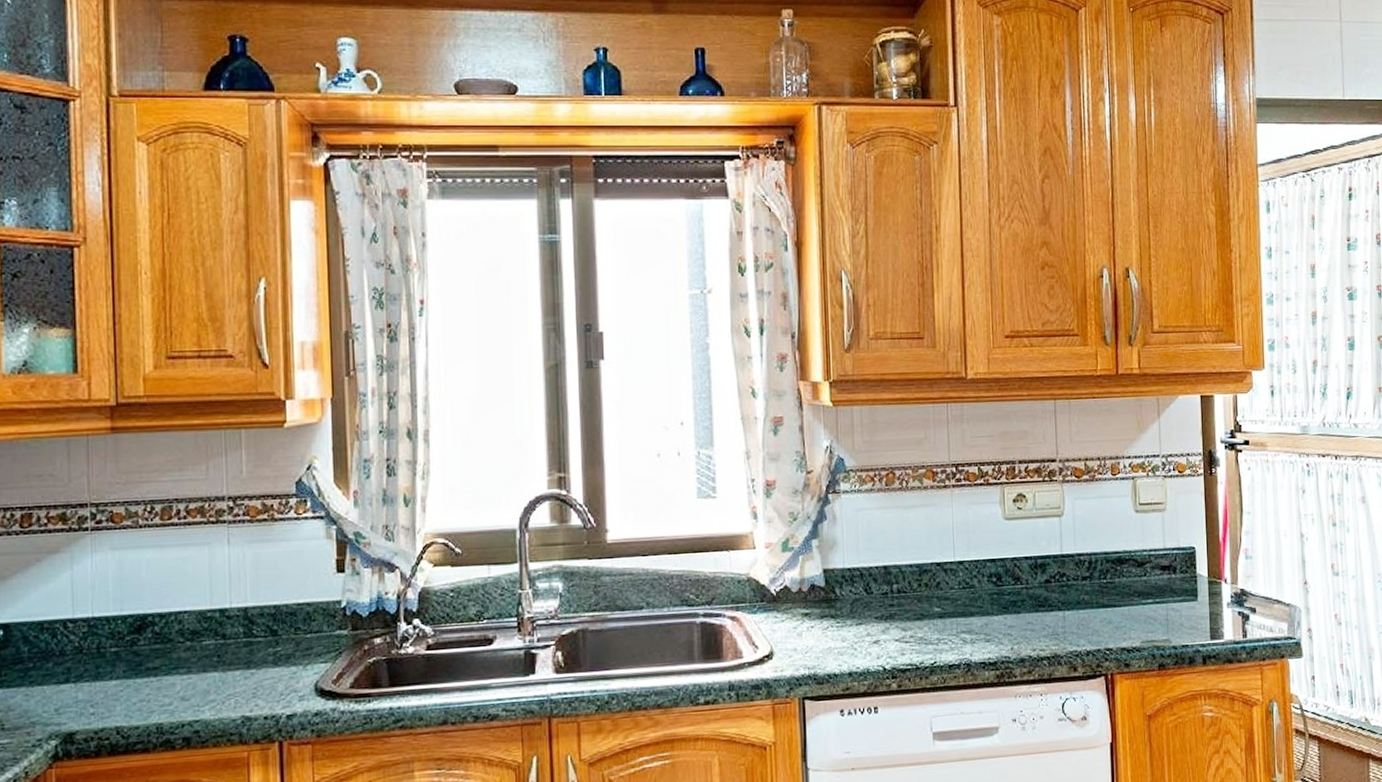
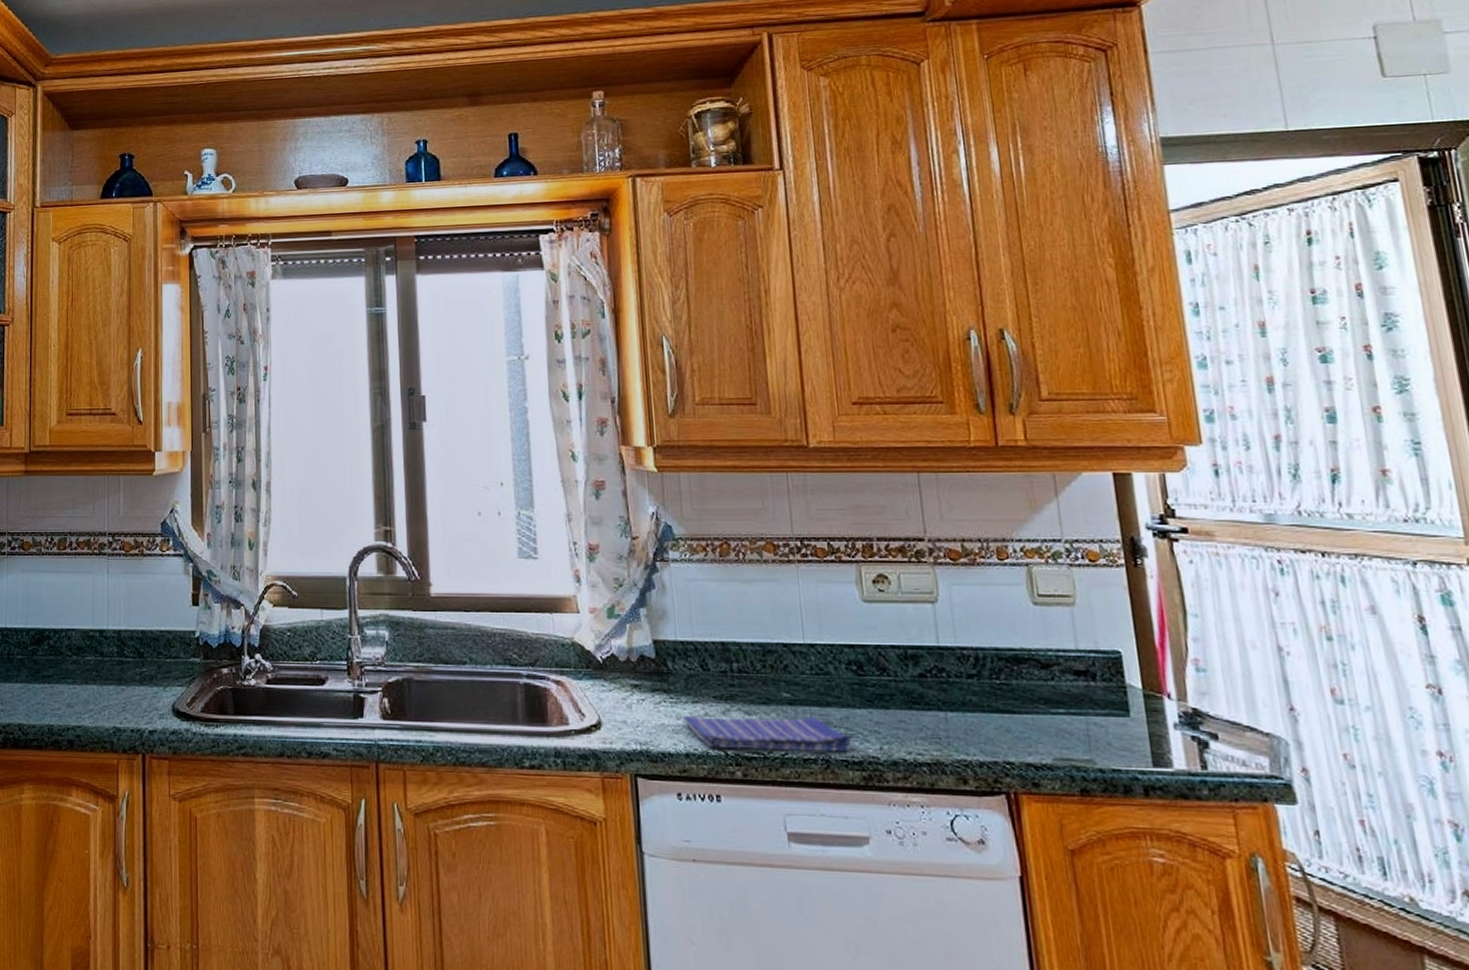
dish towel: none [848,627,990,665] -> present [683,716,853,753]

